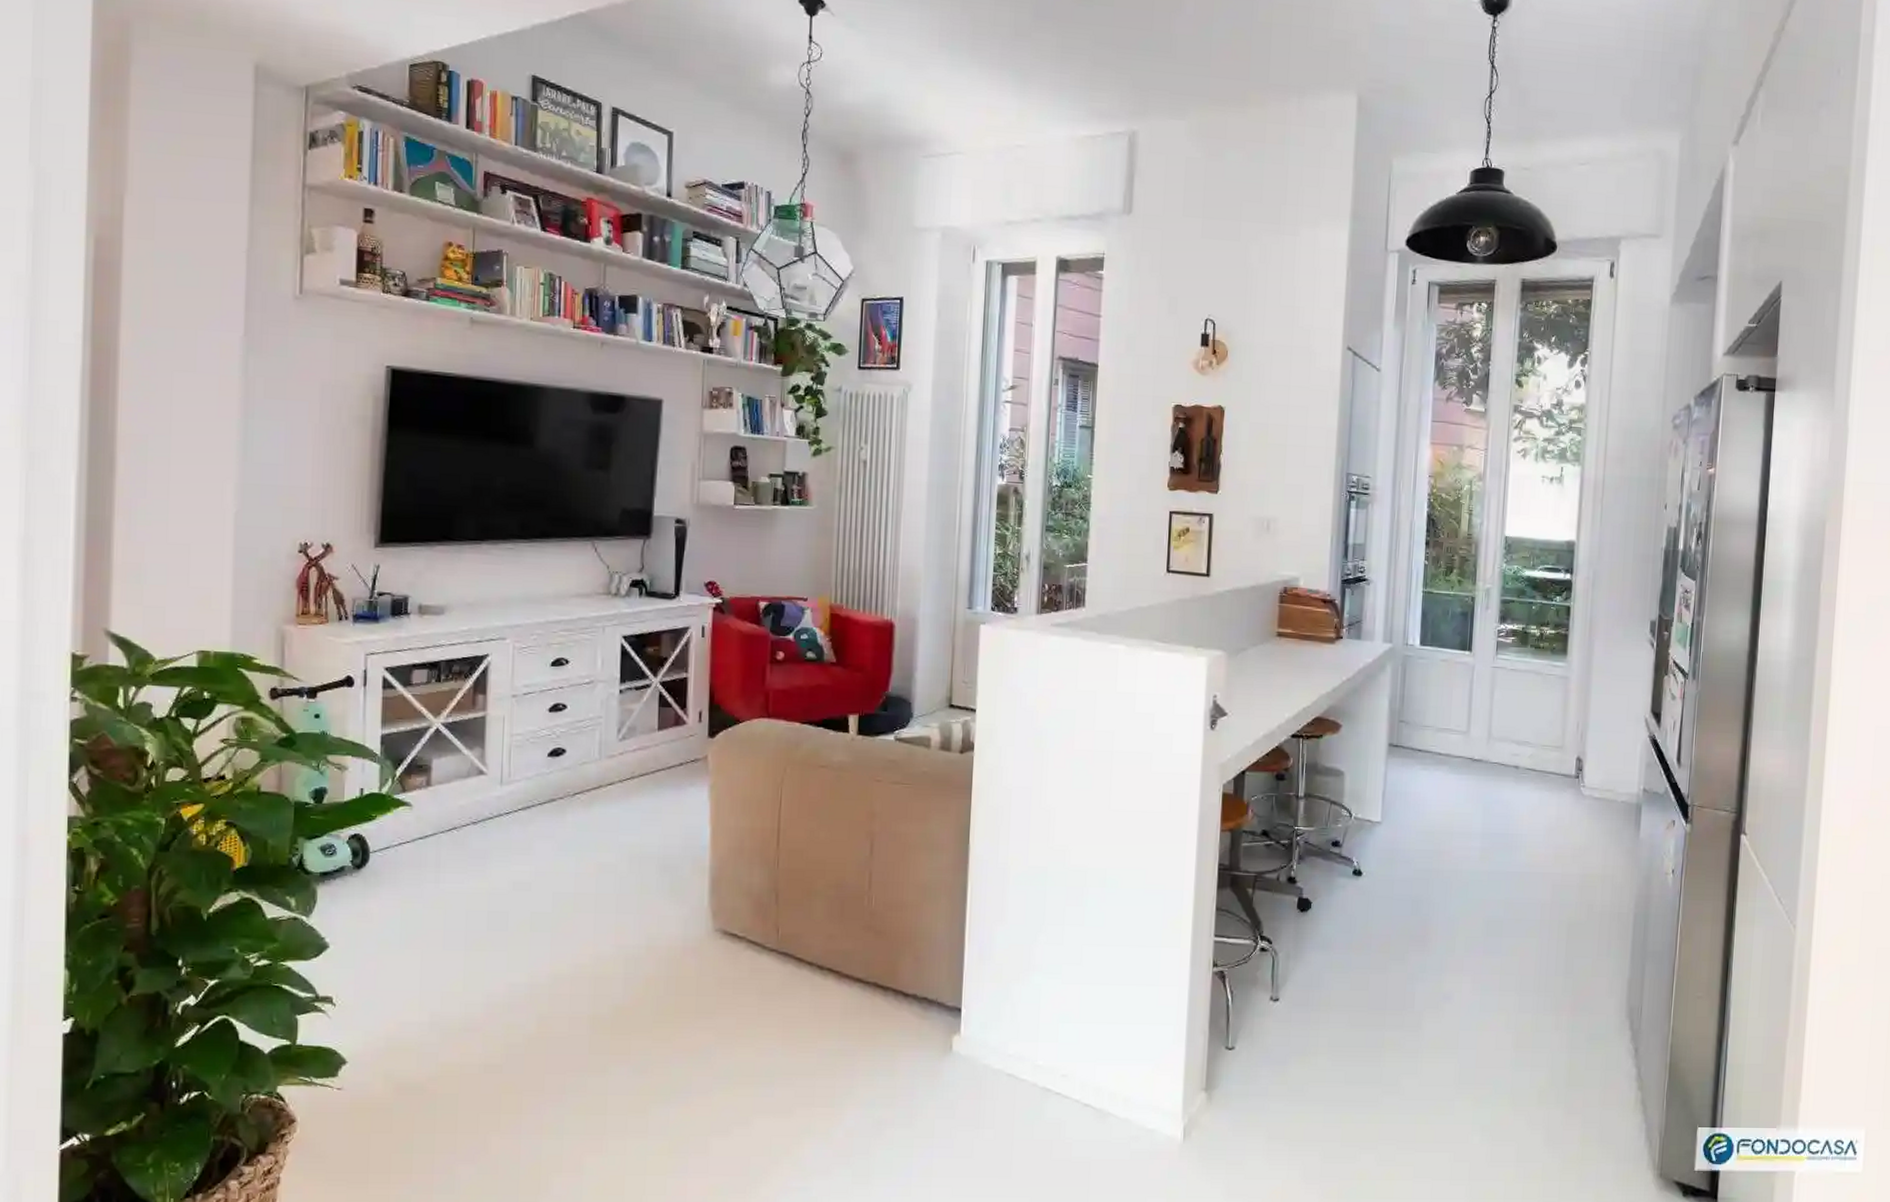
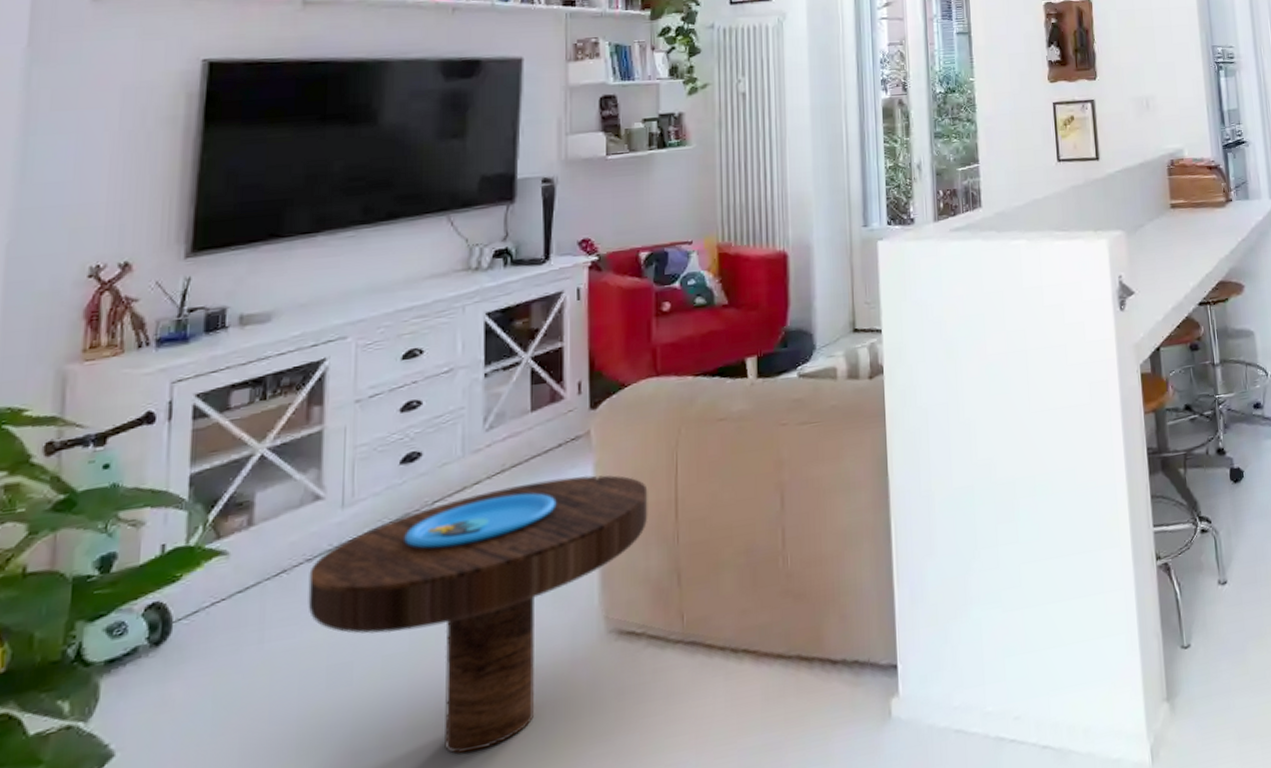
side table: none [473,792,755,1003] -> present [308,475,648,754]

